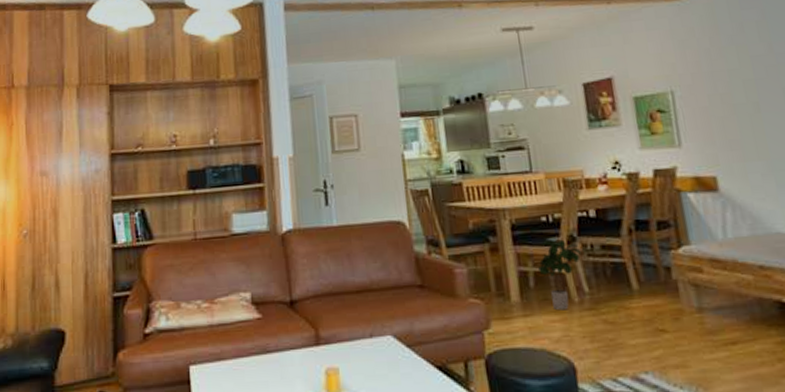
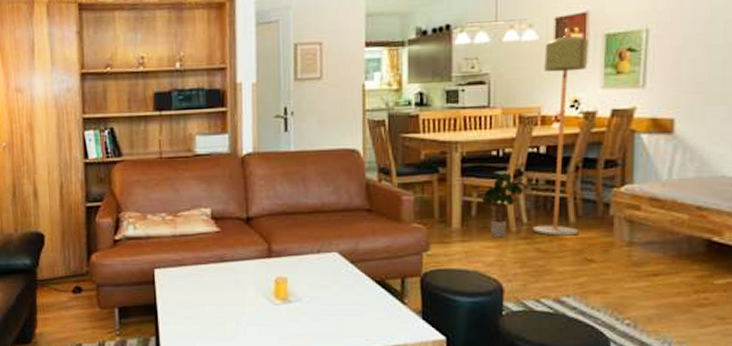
floor lamp: none [577,93,645,305] -> present [533,28,589,236]

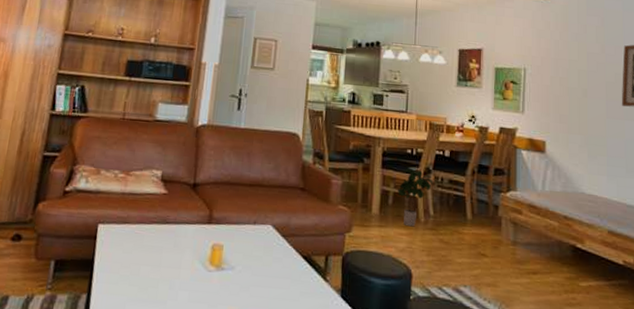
floor lamp: present [533,28,589,236] -> none [438,58,483,231]

